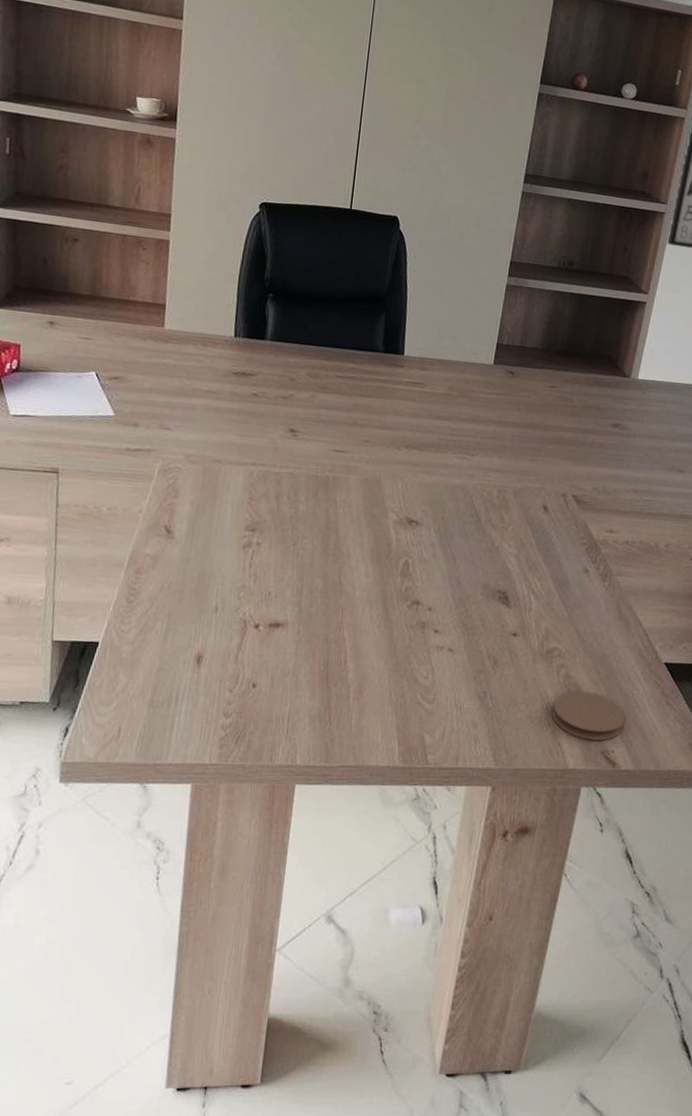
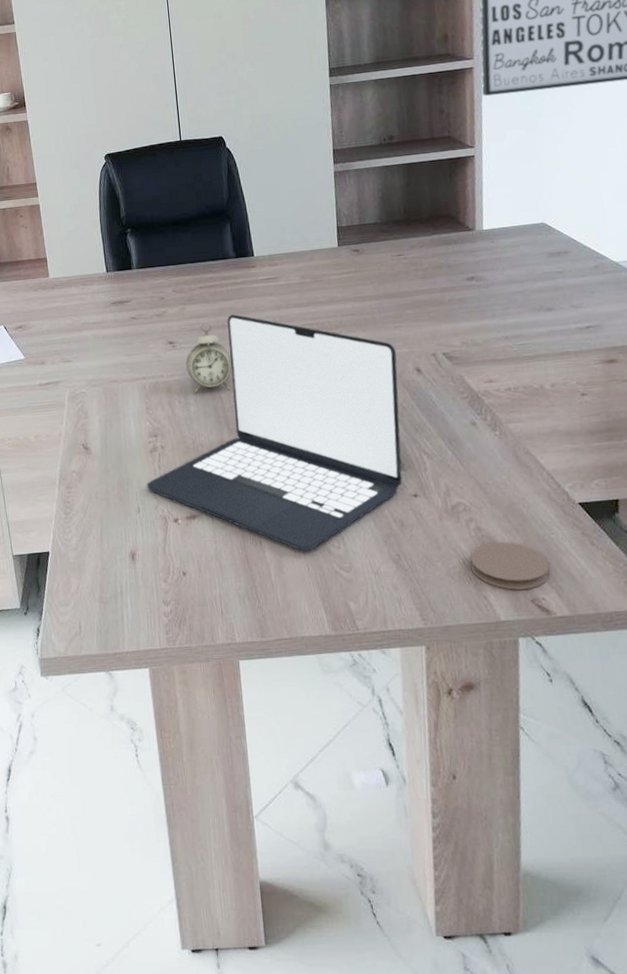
laptop: none [231,413,528,677] -> present [147,314,402,551]
alarm clock: none [304,414,356,495] -> present [186,321,232,393]

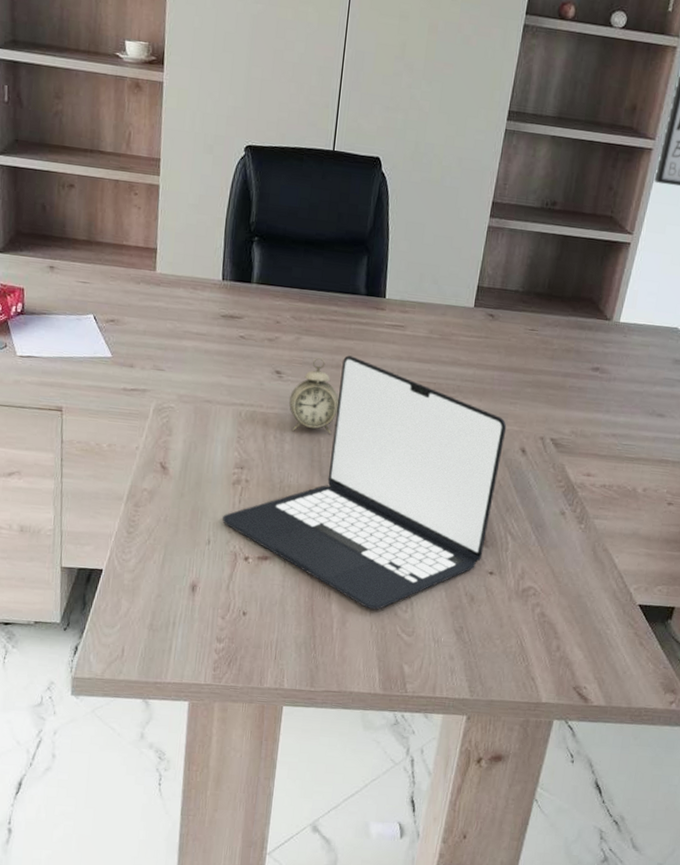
coaster: present [470,541,550,590] -> none [526,629,599,677]

